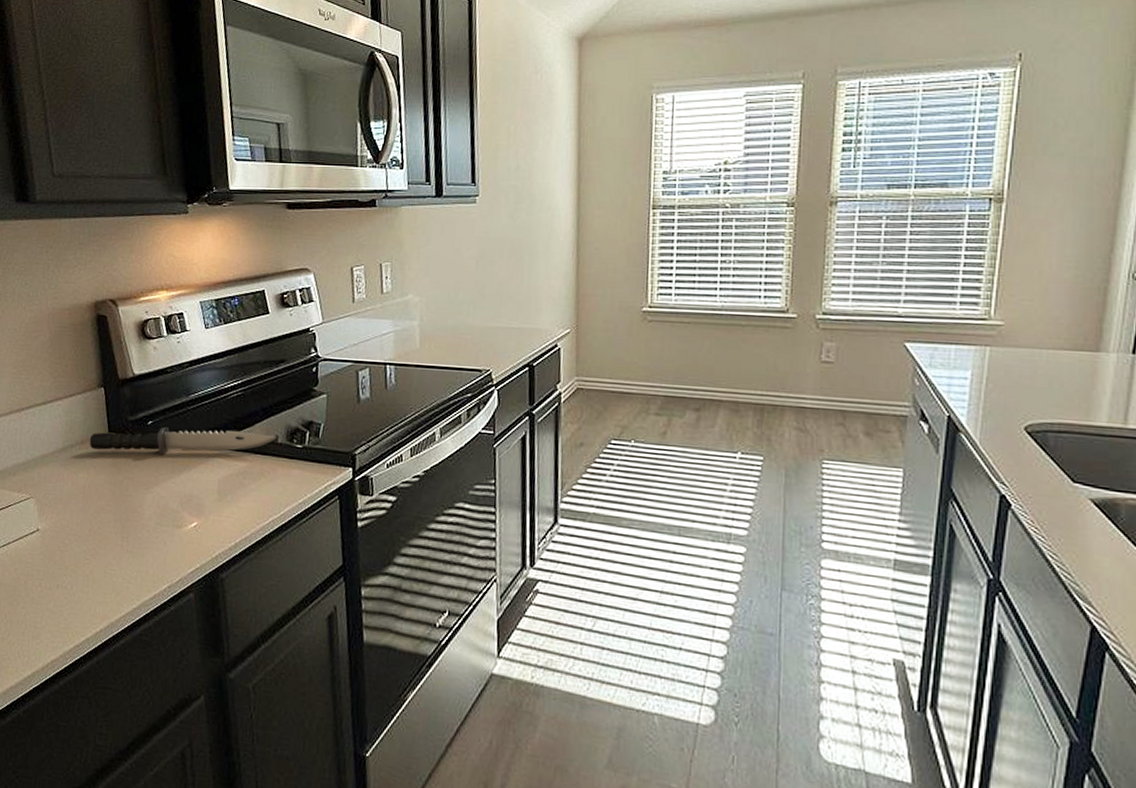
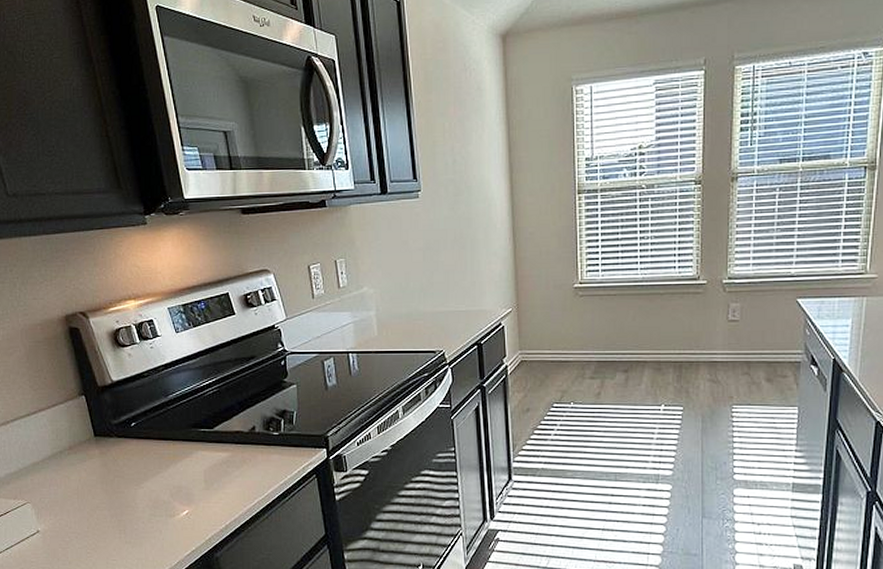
knife: present [89,426,277,455] -> none [77,424,255,453]

